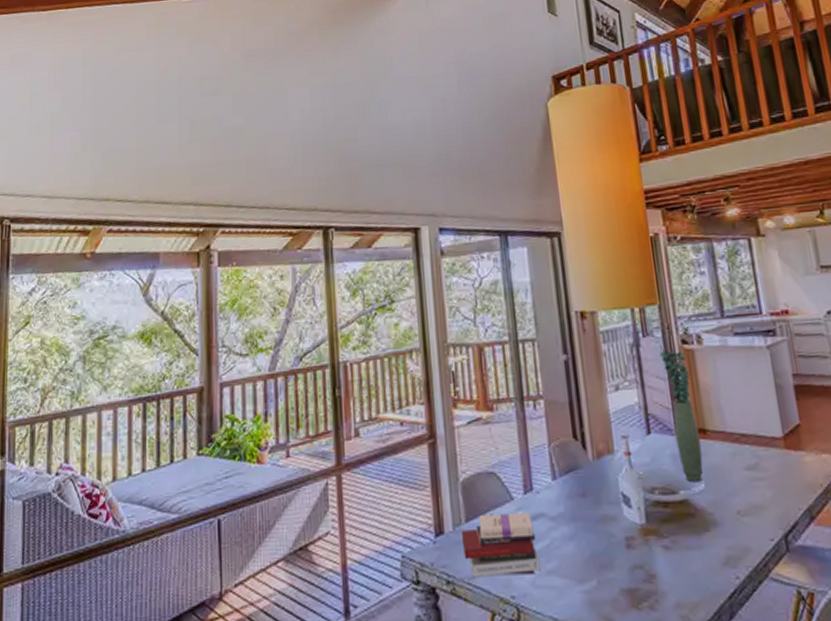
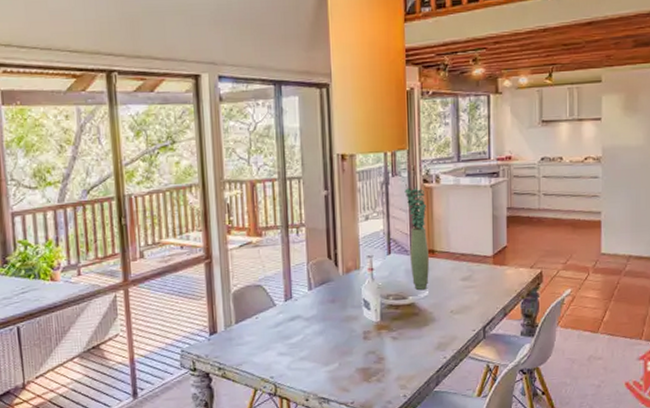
books: present [460,513,541,577] -> none [231,316,295,364]

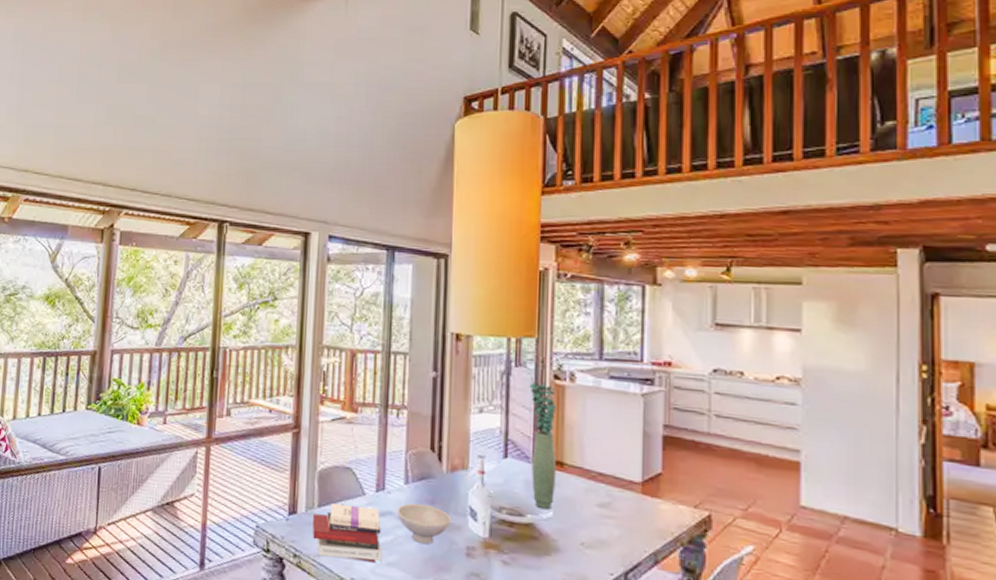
books: none [231,316,295,364] -> present [312,504,382,563]
bowl: none [303,304,350,336] -> present [396,503,451,544]

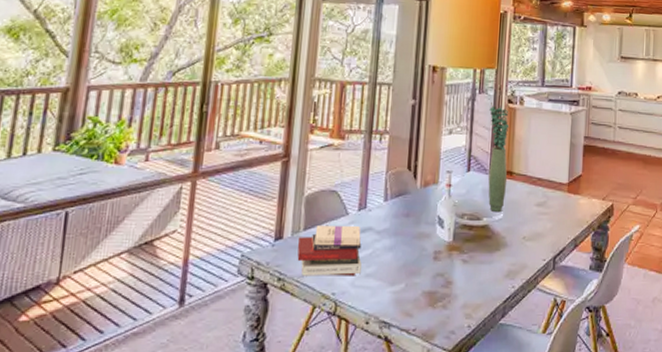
bowl: present [396,503,451,544] -> none [375,217,423,253]

